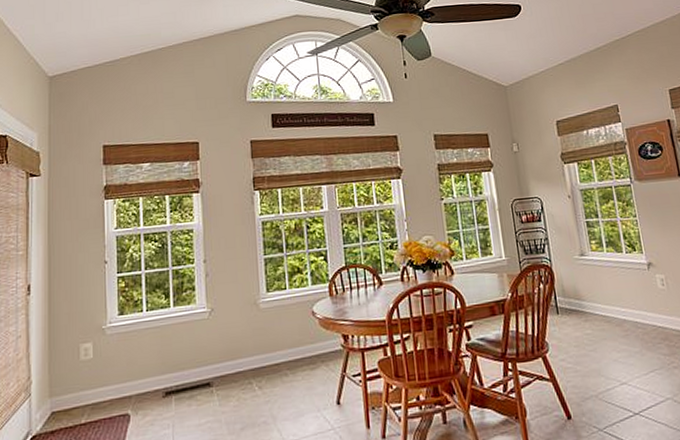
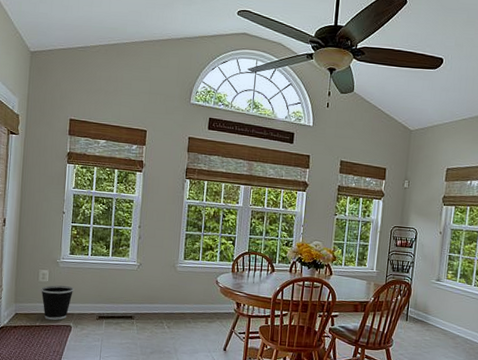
wastebasket: none [84,359,129,413] -> present [41,285,75,321]

